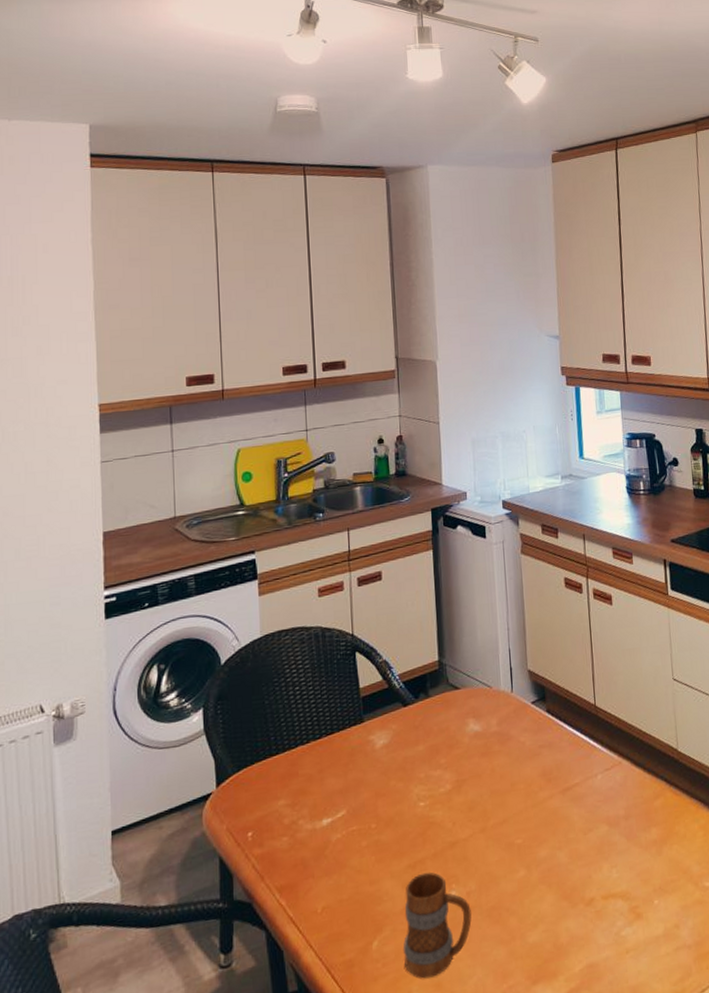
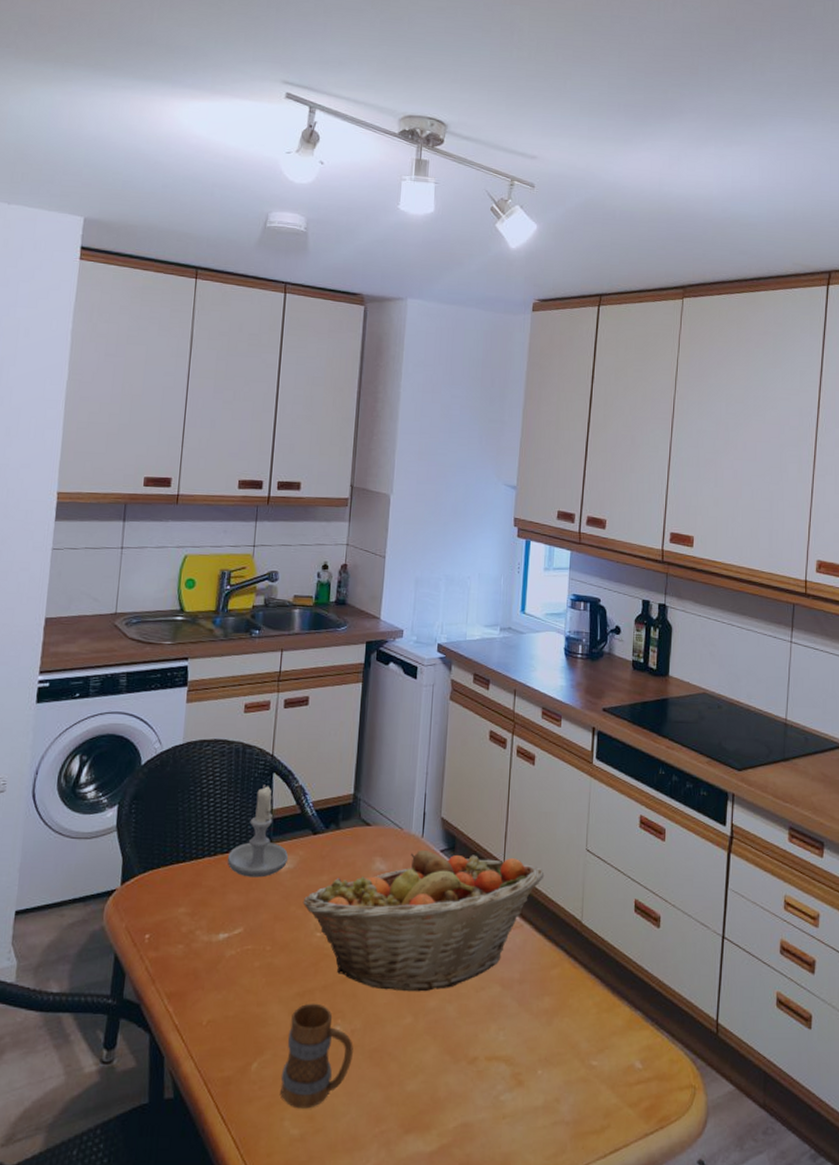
candle: none [320,665,381,760] -> present [227,784,288,878]
fruit basket: none [402,698,636,848] -> present [303,849,545,992]

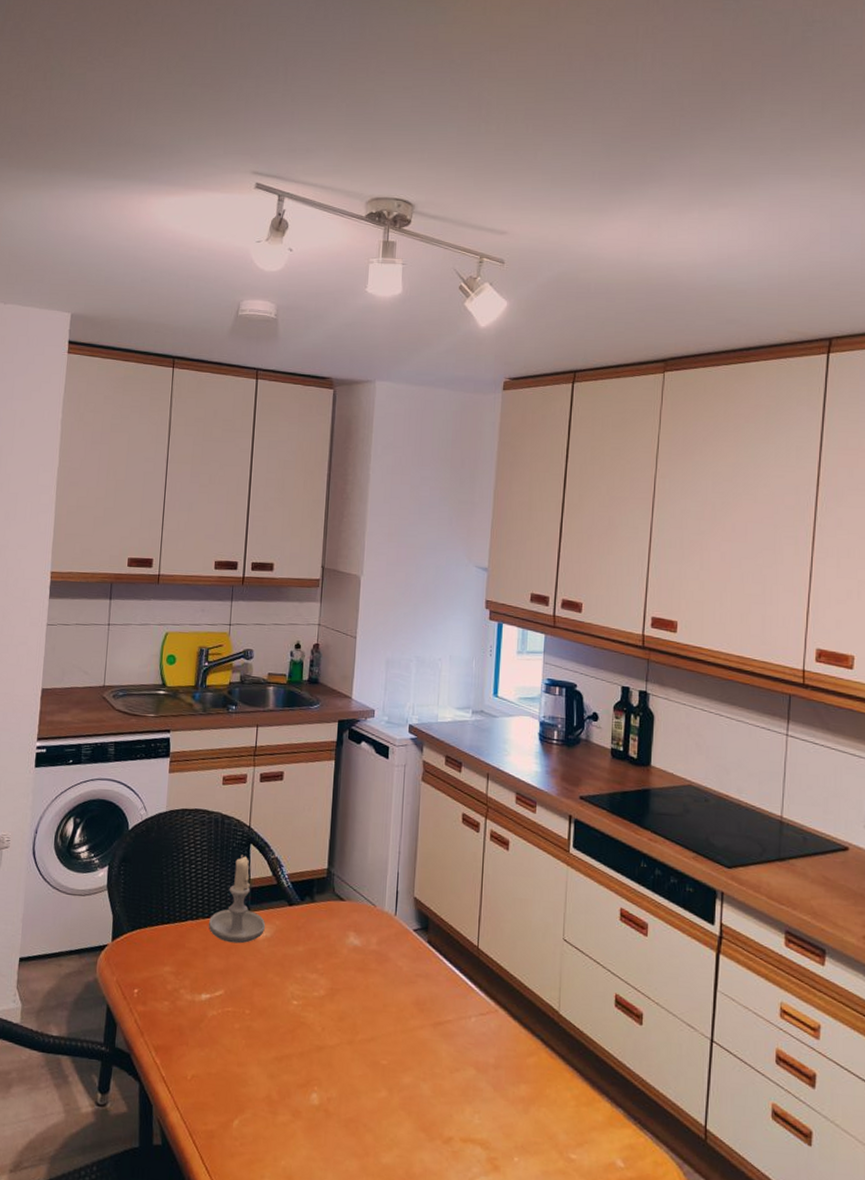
mug: present [281,1003,353,1109] -> none [260,1068,330,1170]
fruit basket: present [303,849,545,992] -> none [279,927,520,1068]

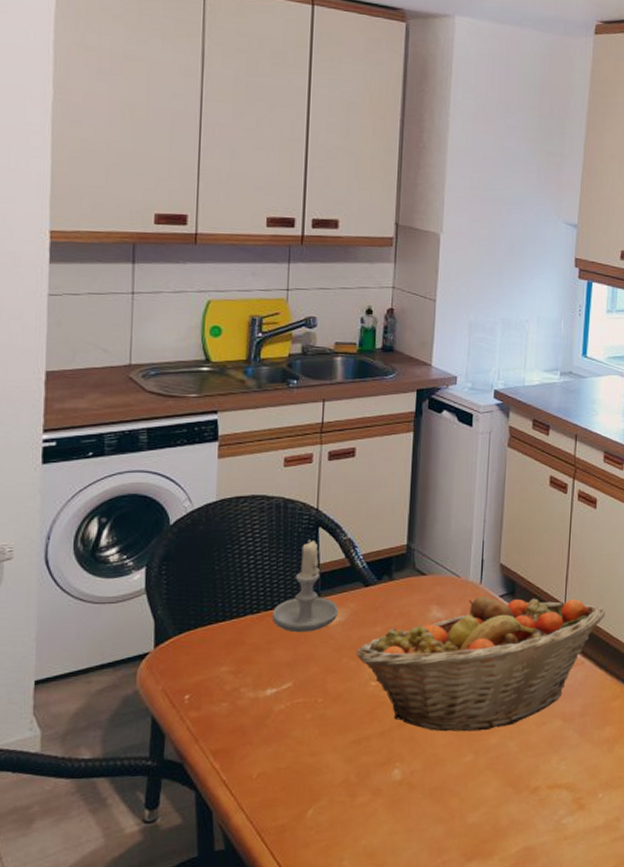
fruit basket: none [279,927,520,1068] -> present [355,595,606,732]

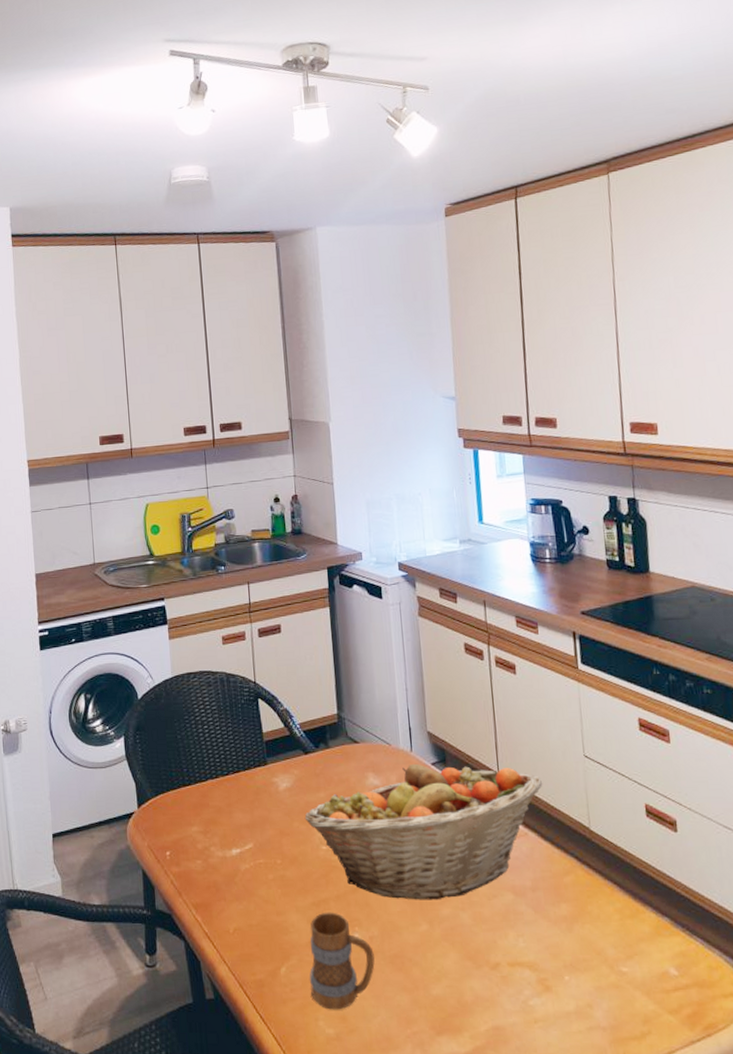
candle: present [271,539,338,633] -> none [228,710,284,797]
mug: none [338,749,413,848] -> present [309,912,375,1010]

